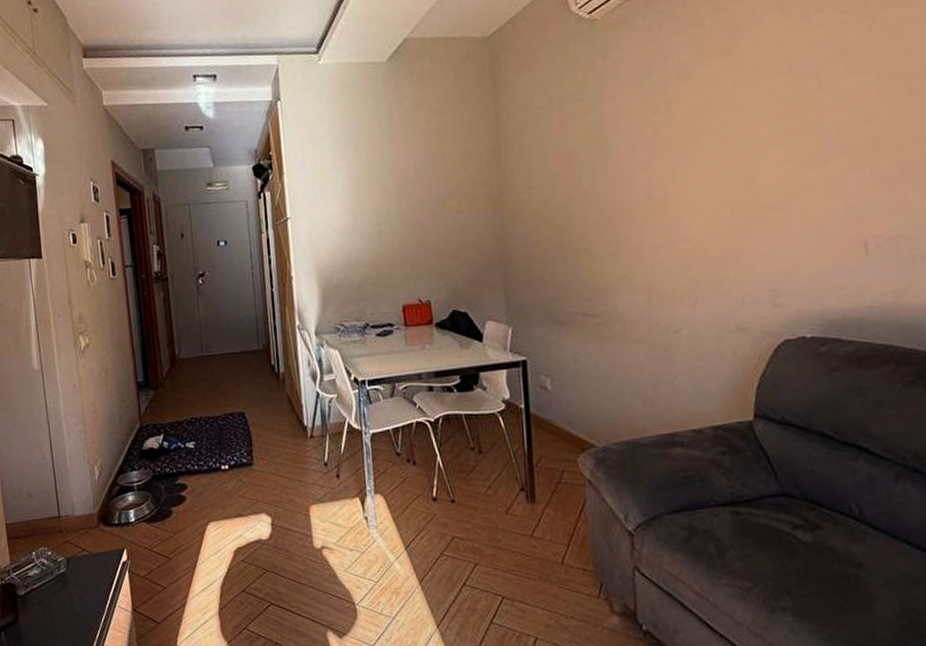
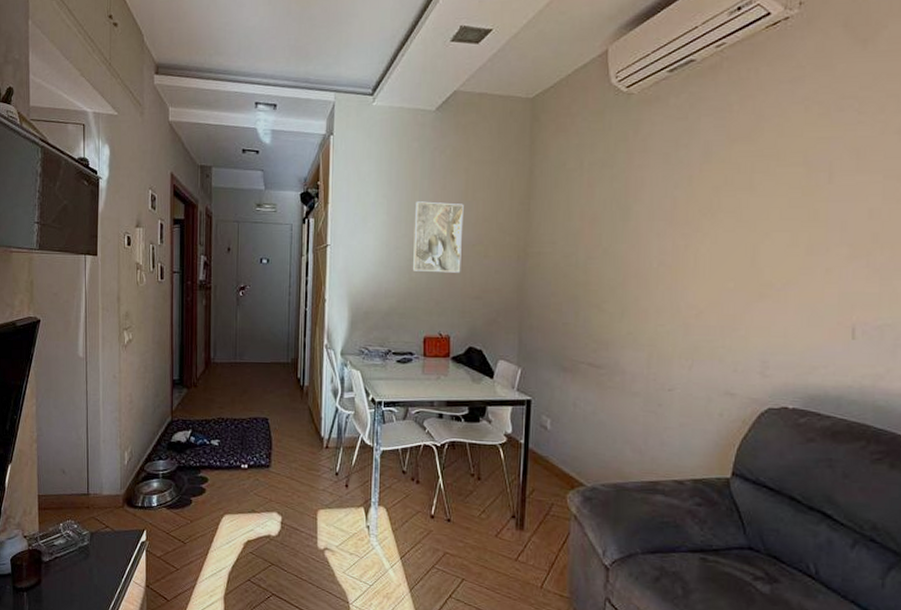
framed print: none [376,157,434,236] -> present [412,201,464,273]

